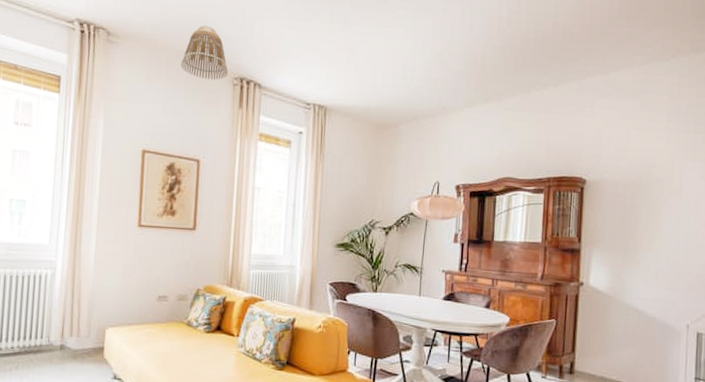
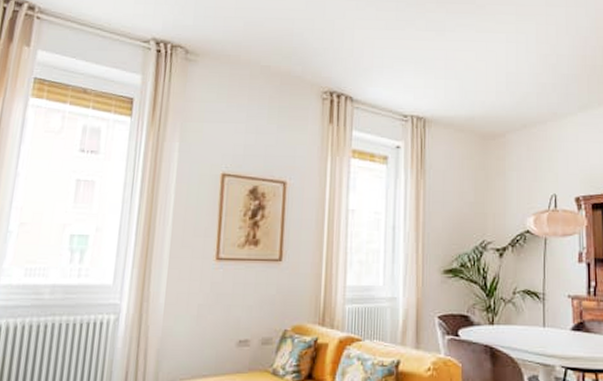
lamp shade: present [180,24,229,80] -> none [264,38,317,96]

